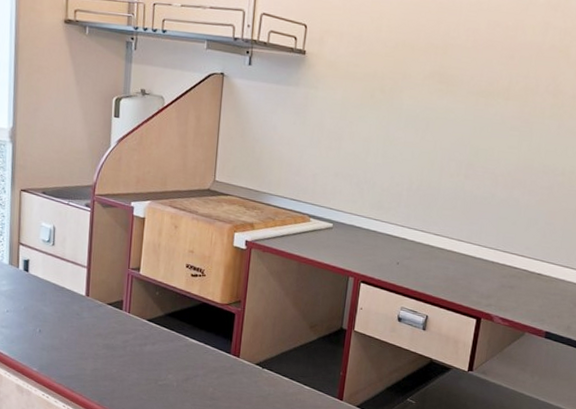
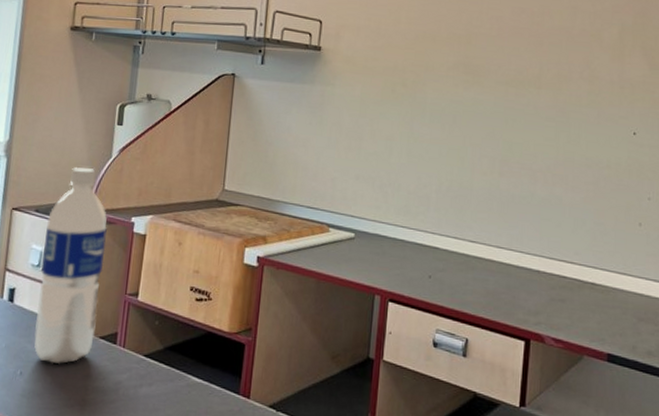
water bottle: none [49,155,110,325] -> present [34,167,108,365]

